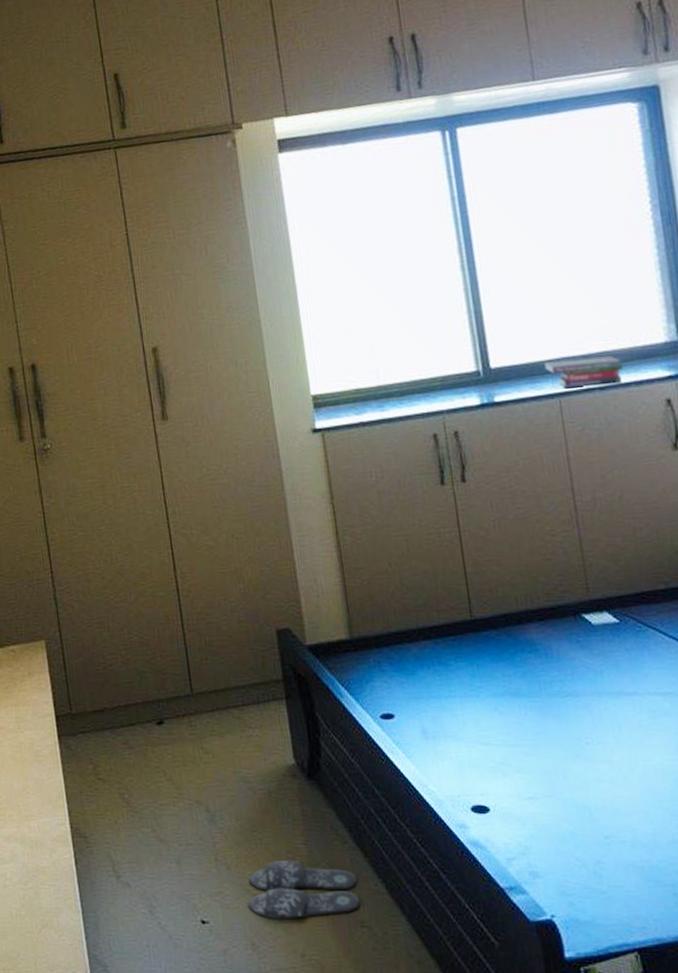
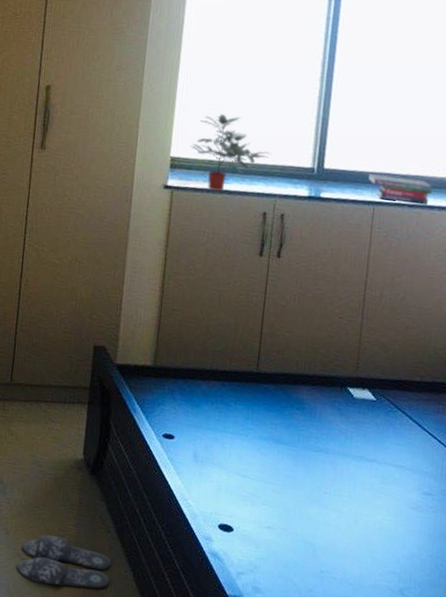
potted plant: none [331,332,426,423] -> present [190,113,272,192]

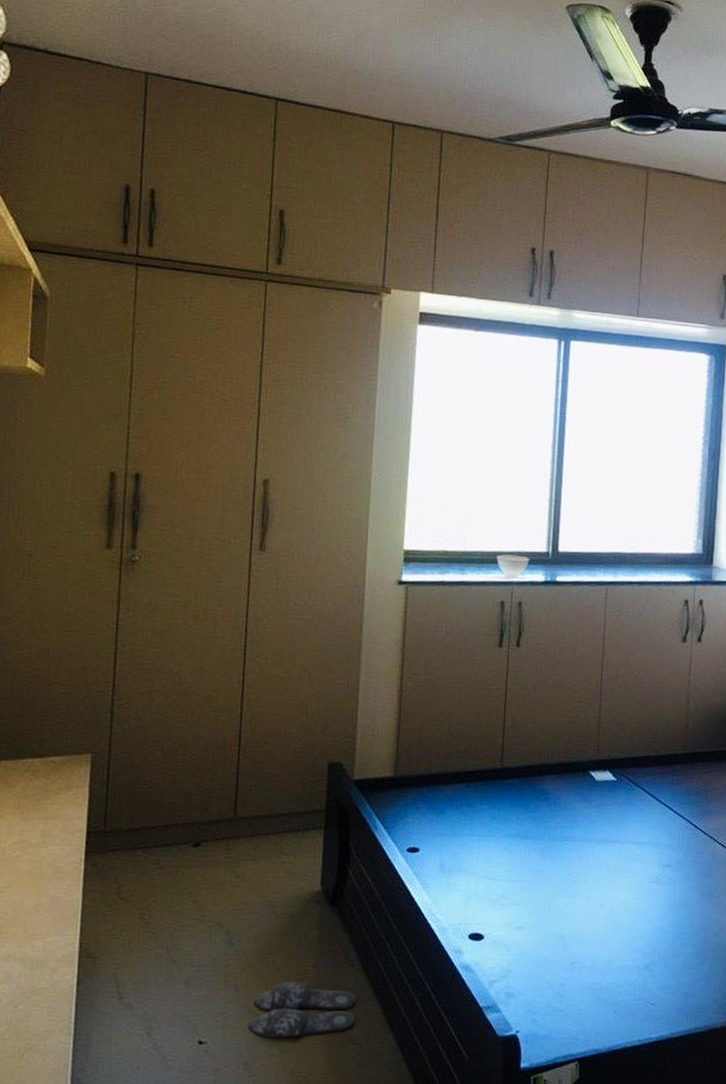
potted plant: present [190,113,272,192] -> none [424,501,507,584]
bowl: none [260,167,294,192] -> present [496,554,530,579]
books: present [369,174,432,205] -> none [601,554,659,581]

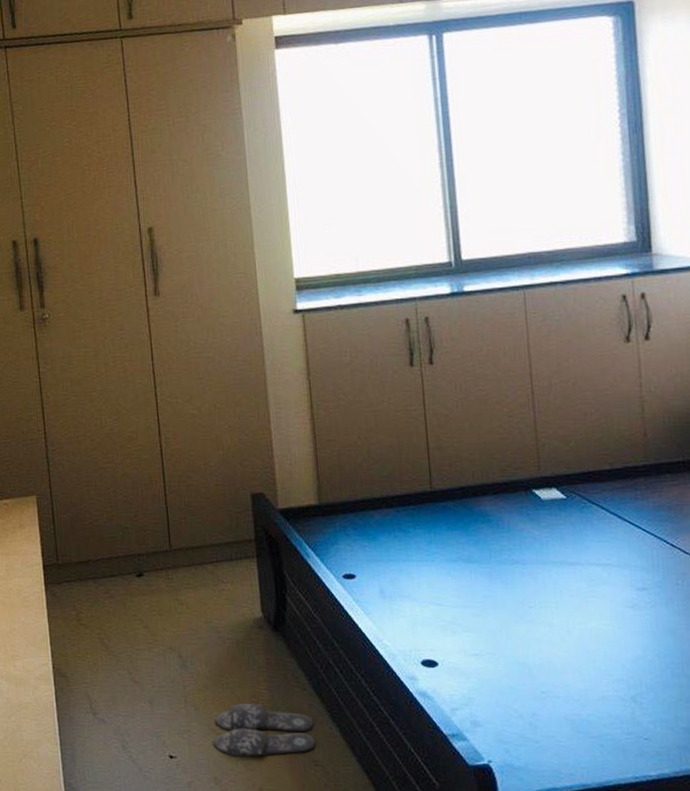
bowl: present [496,554,530,579] -> none [394,269,431,294]

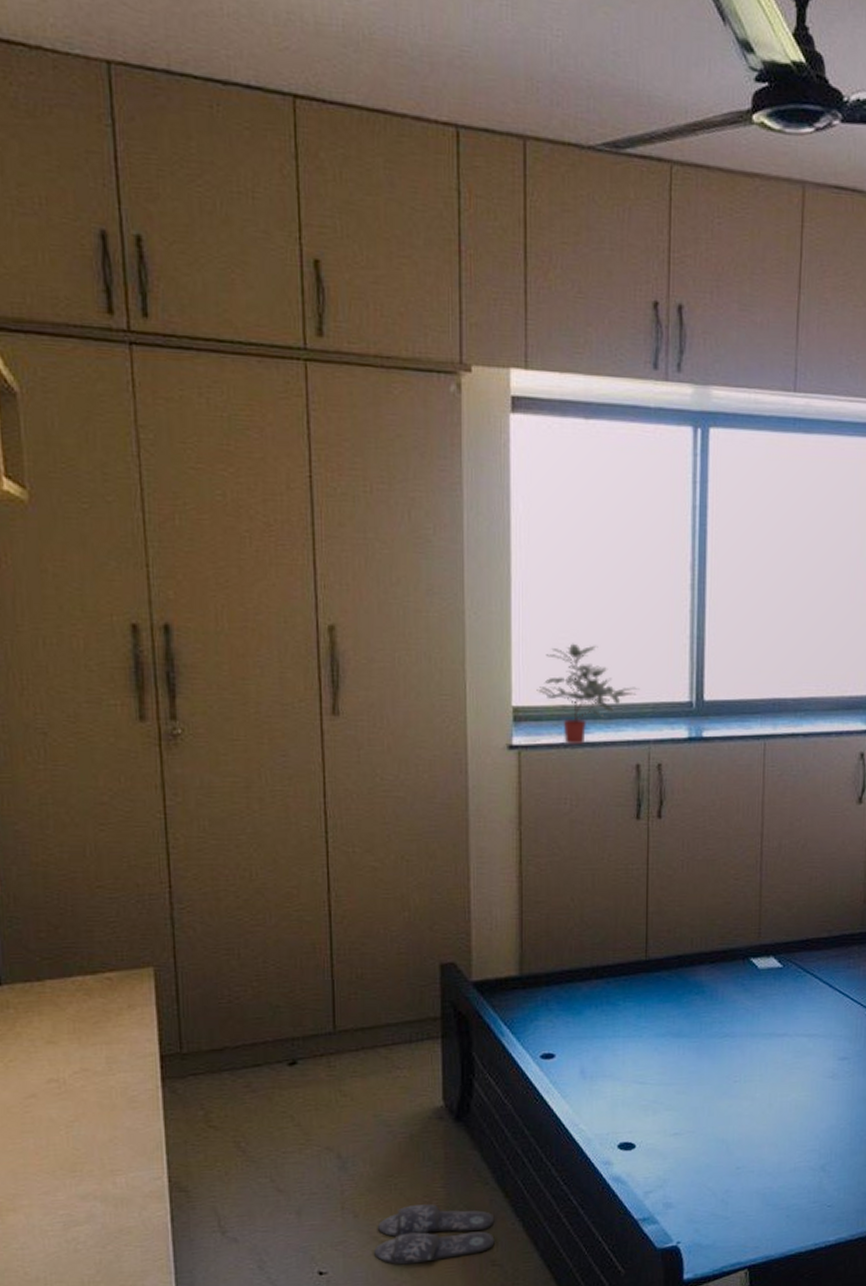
potted plant: none [313,222,403,307] -> present [536,643,640,745]

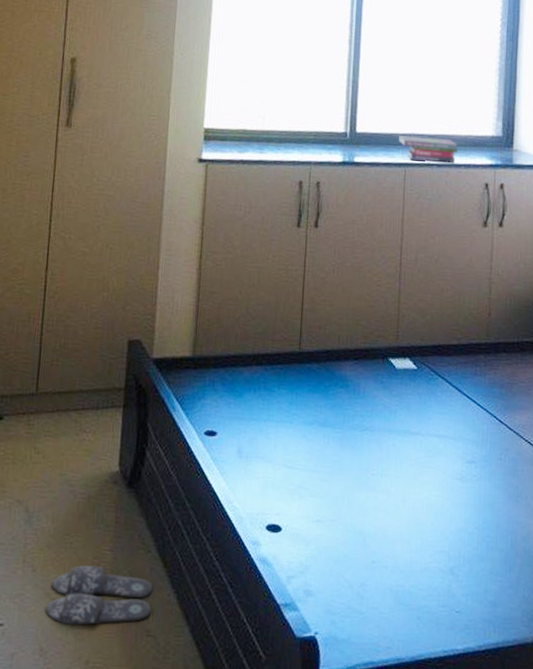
potted plant: present [536,643,640,745] -> none [224,81,305,162]
books: none [756,700,828,732] -> present [399,135,458,164]

